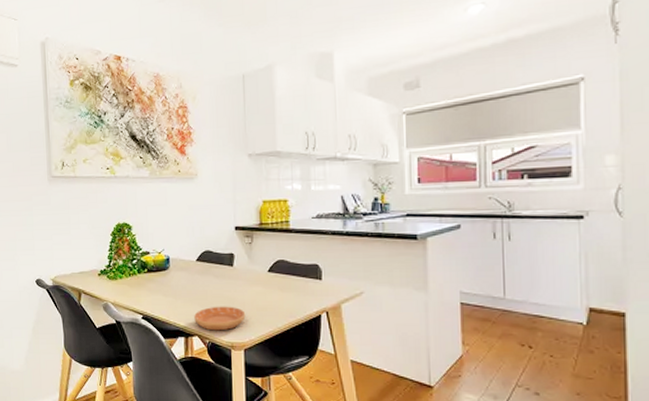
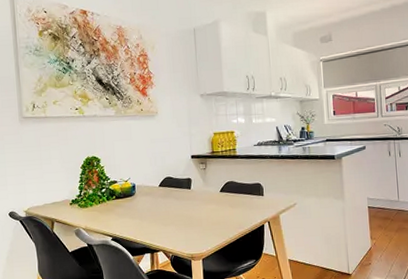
saucer: present [194,306,246,331] -> none [158,223,203,246]

